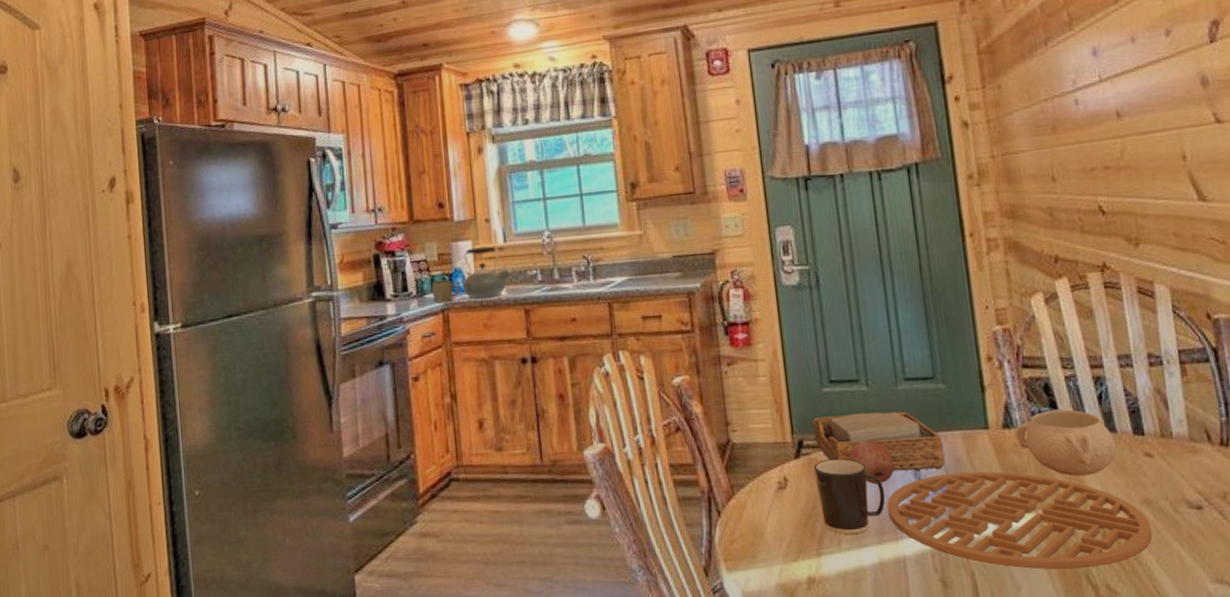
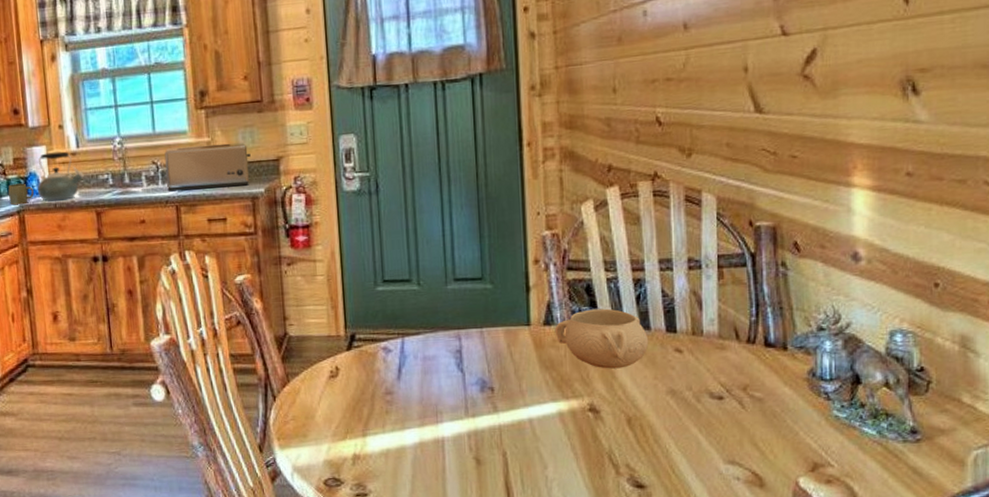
toaster: none [595,235,685,288] -> present [164,142,251,192]
napkin holder: present [812,411,945,471] -> none [365,309,487,363]
mug: present [813,458,886,535] -> none [364,351,429,418]
fruit: present [850,439,895,484] -> none [398,334,440,374]
placemat: present [887,471,1153,570] -> none [430,363,674,451]

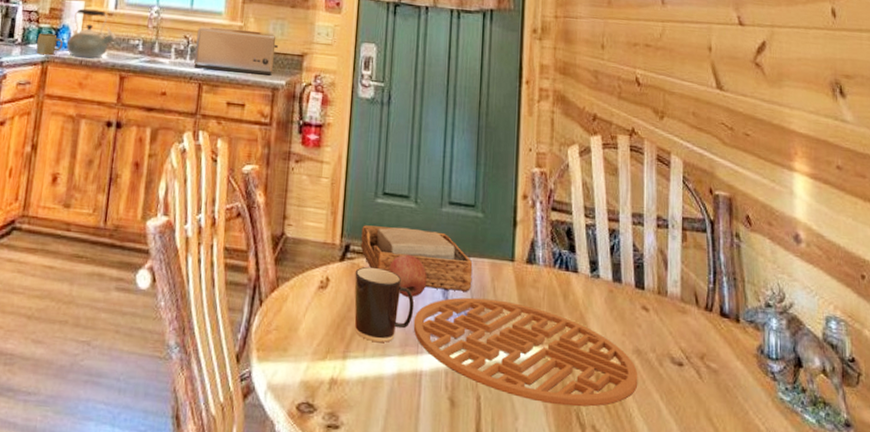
mug: none [364,351,429,418] -> present [354,266,415,343]
napkin holder: none [365,309,487,363] -> present [360,225,473,292]
fruit: none [398,334,440,374] -> present [389,254,427,297]
placemat: none [430,363,674,451] -> present [413,297,638,407]
decorative bowl: present [555,308,649,369] -> none [536,253,620,320]

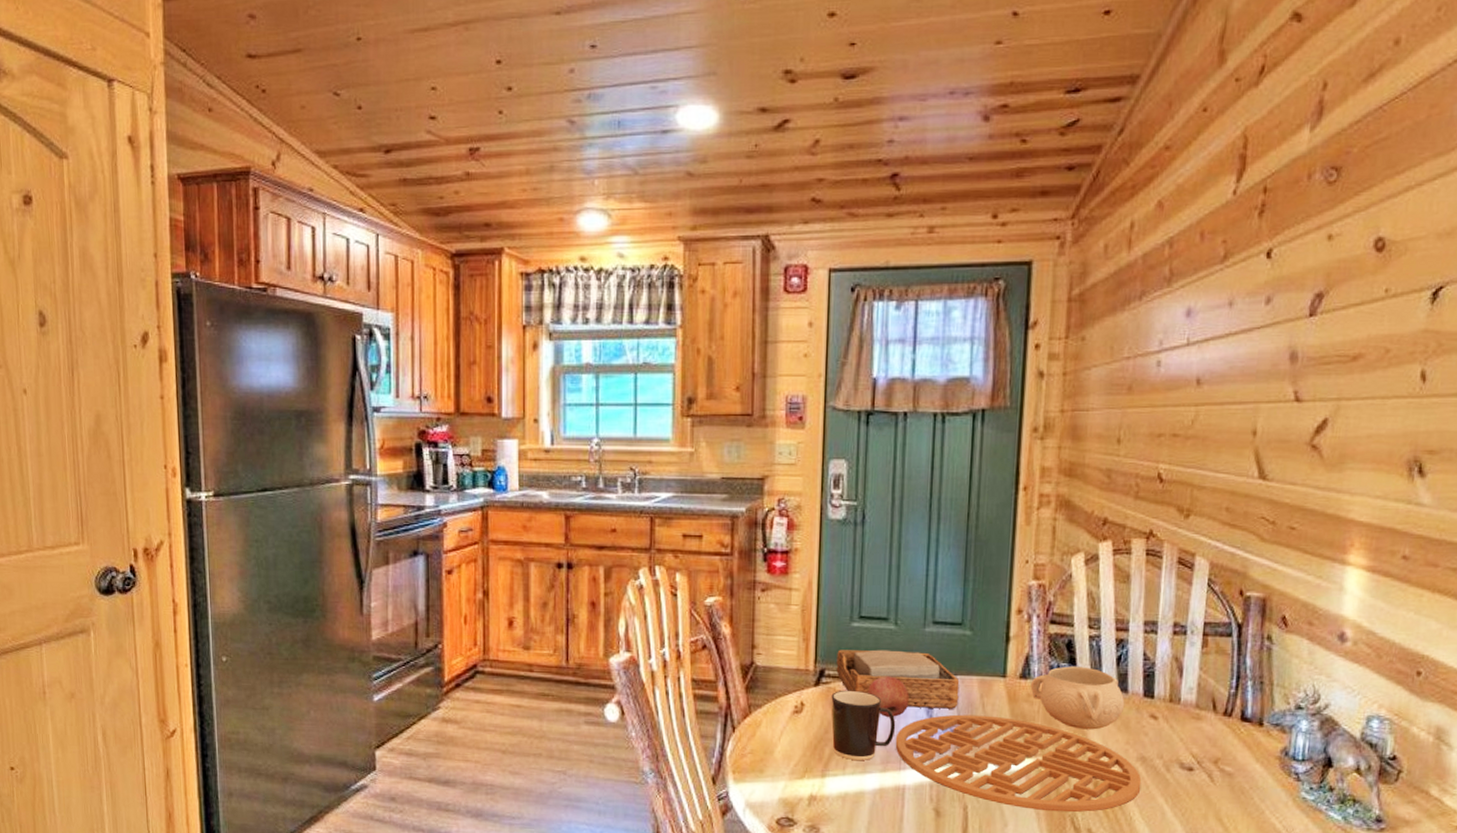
mug: present [36,33,63,56] -> none [473,477,500,500]
kettle: present [66,8,117,59] -> none [504,447,557,500]
toaster: present [194,26,278,76] -> none [643,455,735,503]
decorative bowl: none [536,253,620,320] -> present [1030,666,1125,730]

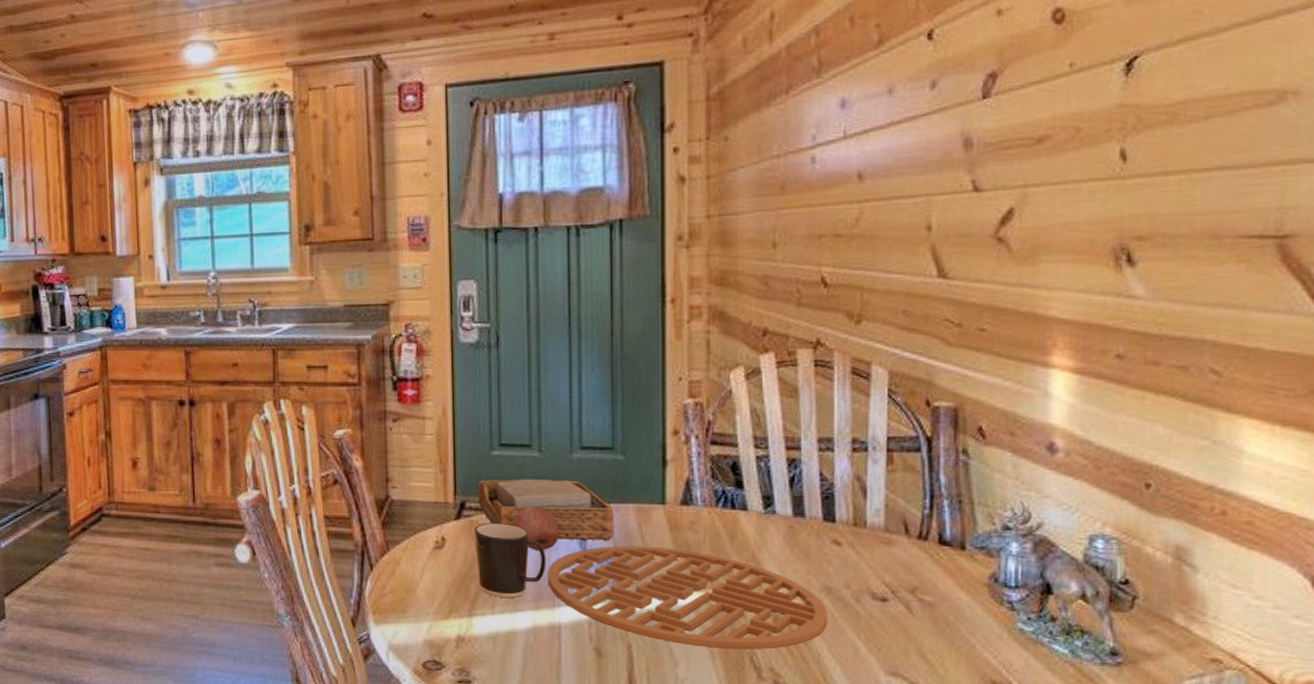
decorative bowl: present [1030,666,1125,730] -> none [693,490,803,559]

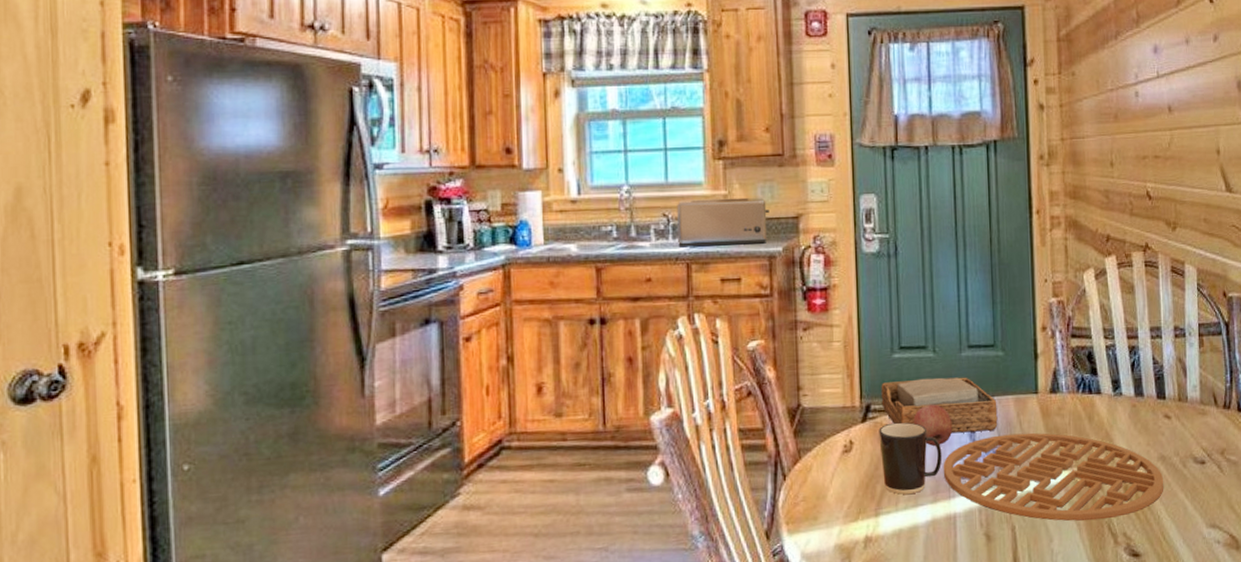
toaster: none [263,283,358,334] -> present [677,197,769,248]

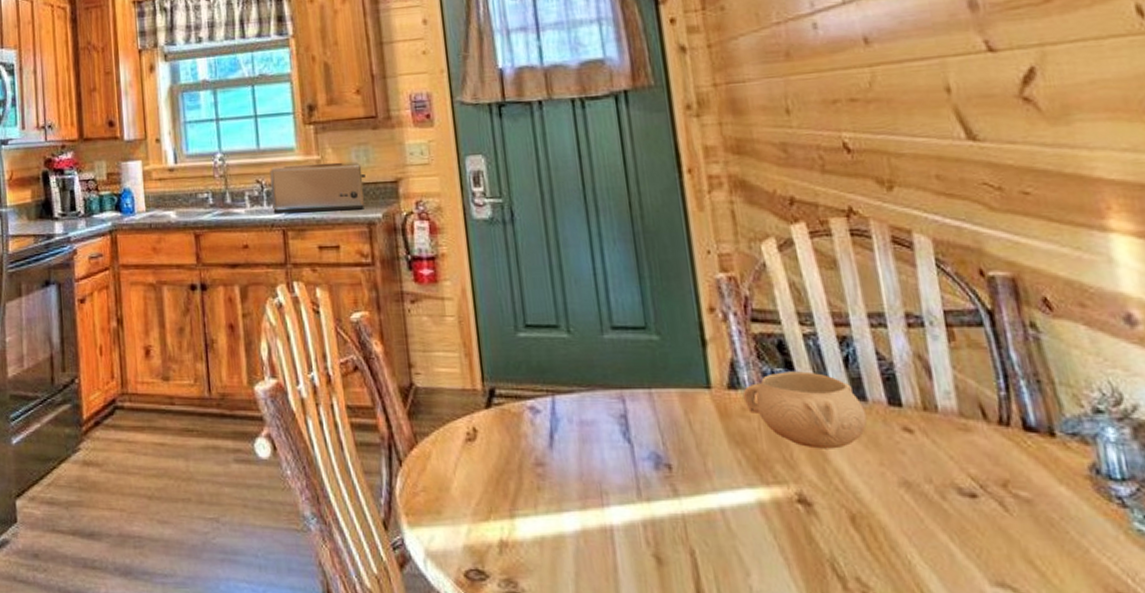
mug: present [879,422,943,495] -> none [507,411,590,497]
napkin holder: present [881,377,998,434] -> none [506,362,660,429]
fruit: present [913,404,953,446] -> none [548,392,600,442]
placemat: present [943,432,1164,522] -> none [591,436,914,556]
decorative bowl: none [1060,375,1142,437] -> present [742,371,868,449]

